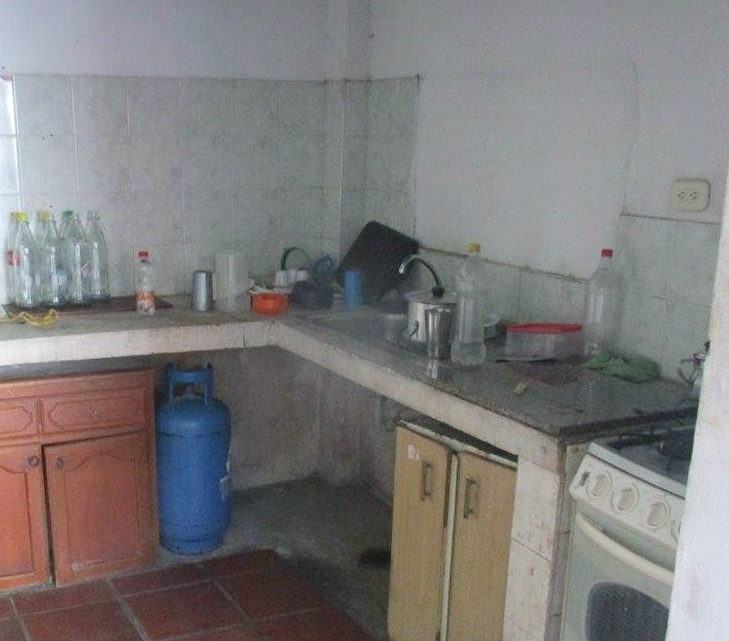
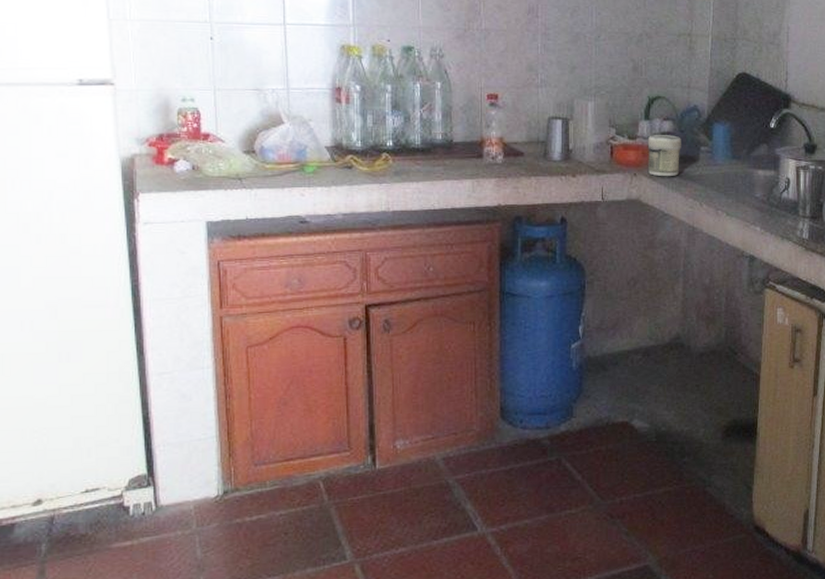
jar: none [284,284,316,324] -> present [647,135,681,177]

